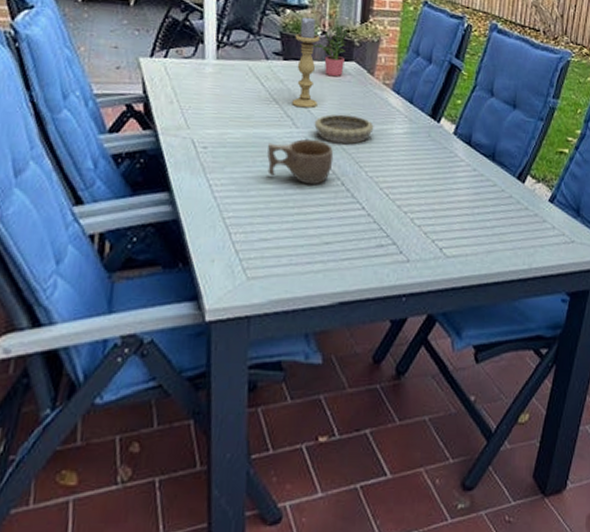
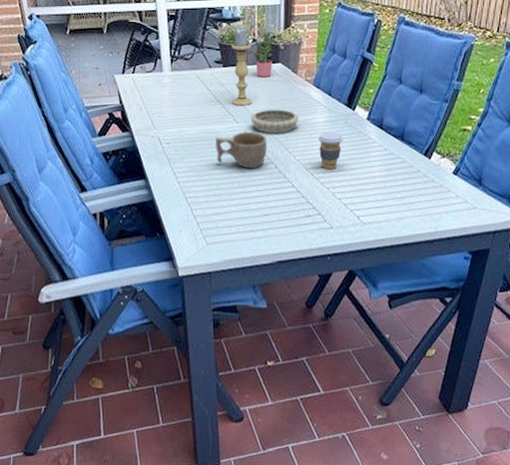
coffee cup: none [395,145,426,191] -> present [317,132,344,170]

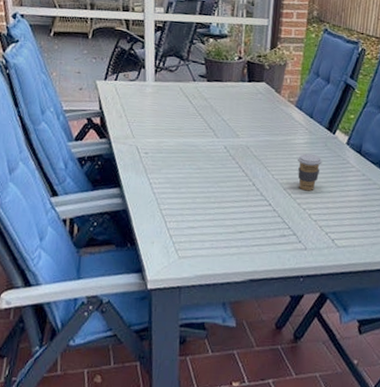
cup: present [216,131,268,169] -> none [194,147,247,185]
candle holder: present [231,28,252,106] -> none [214,45,237,122]
potted plant: present [245,32,274,78] -> none [230,51,260,96]
decorative bowl: present [250,109,299,134] -> none [231,126,280,152]

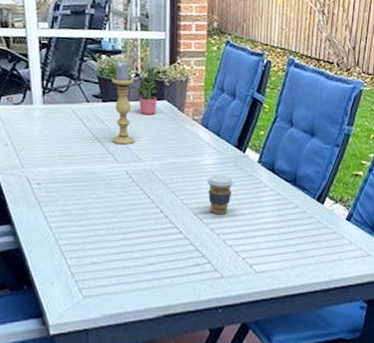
candle holder: none [214,45,237,122] -> present [111,61,135,145]
potted plant: none [230,51,260,96] -> present [127,67,159,115]

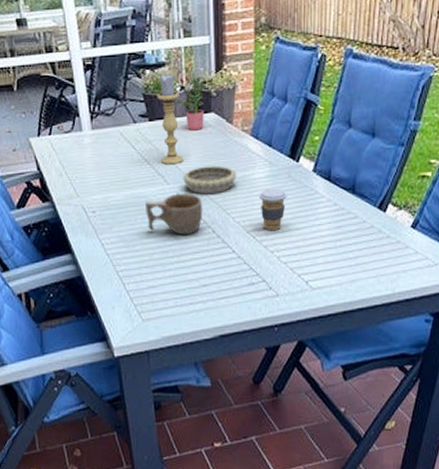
cup: none [94,172,152,214] -> present [146,193,203,235]
decorative bowl: none [133,149,186,176] -> present [183,166,237,195]

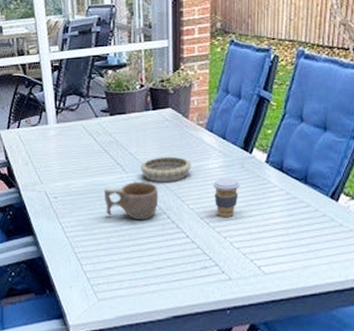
candle holder: present [157,74,184,165] -> none [118,74,141,155]
potted plant: present [173,77,205,131] -> none [133,76,163,125]

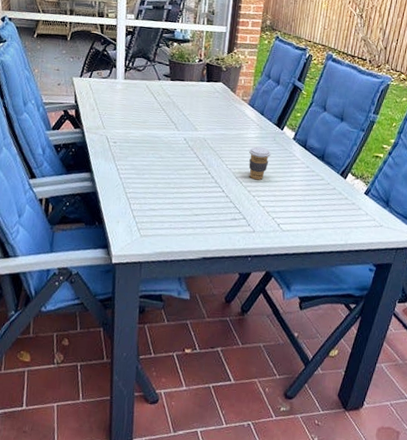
cup: present [104,181,159,221] -> none [157,139,204,173]
decorative bowl: present [140,156,192,183] -> none [190,121,234,144]

